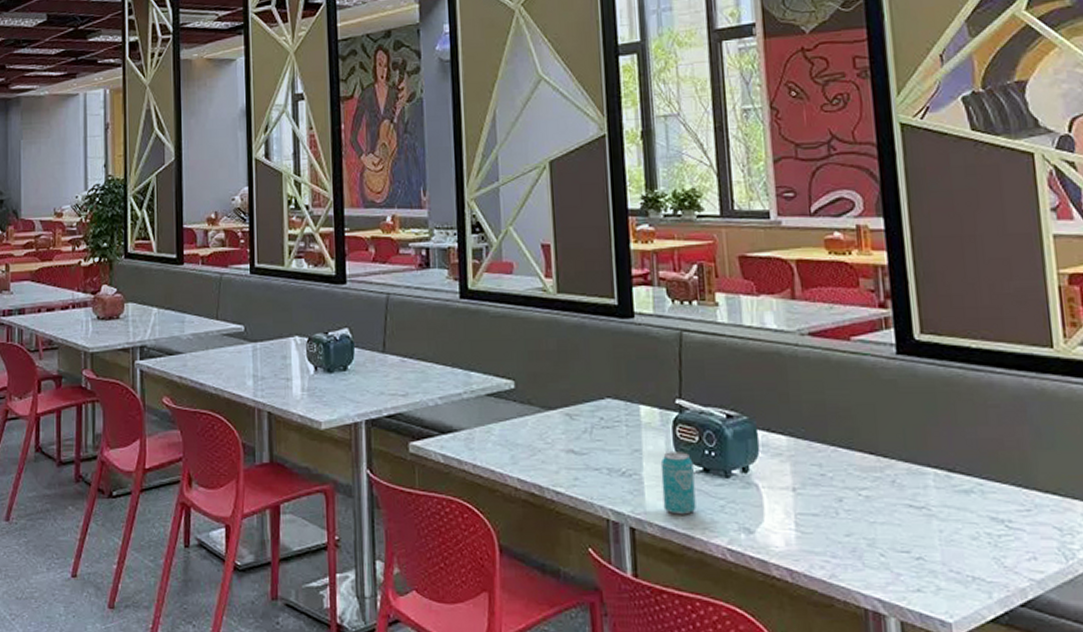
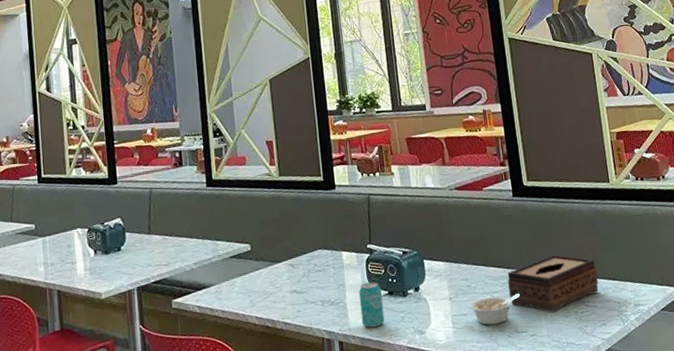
legume: none [823,494,901,535] -> present [470,294,520,325]
tissue box: none [882,445,1028,530] -> present [507,254,598,313]

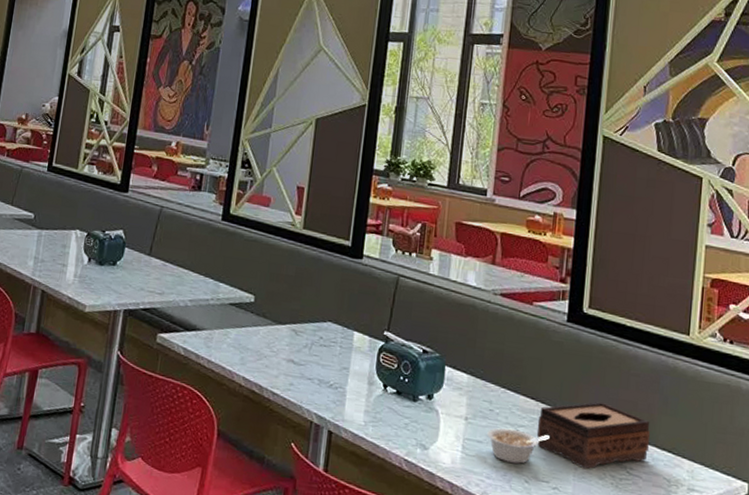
beverage can: present [358,282,385,328] -> none [358,373,389,427]

